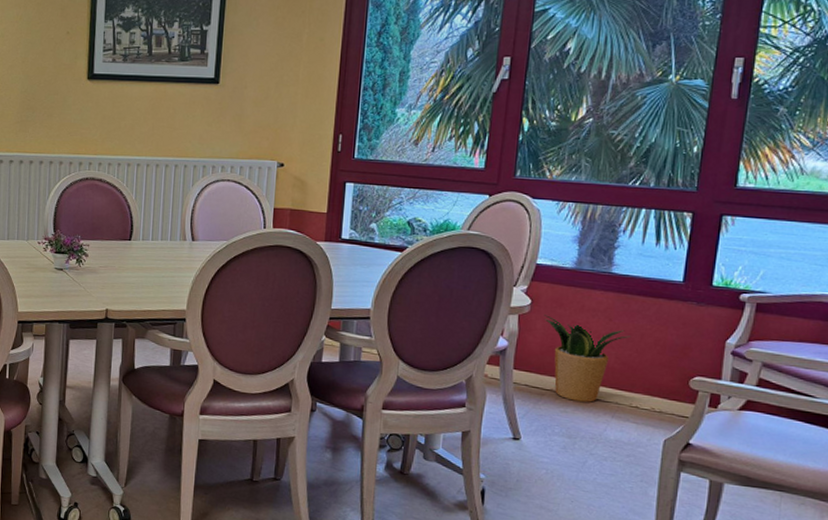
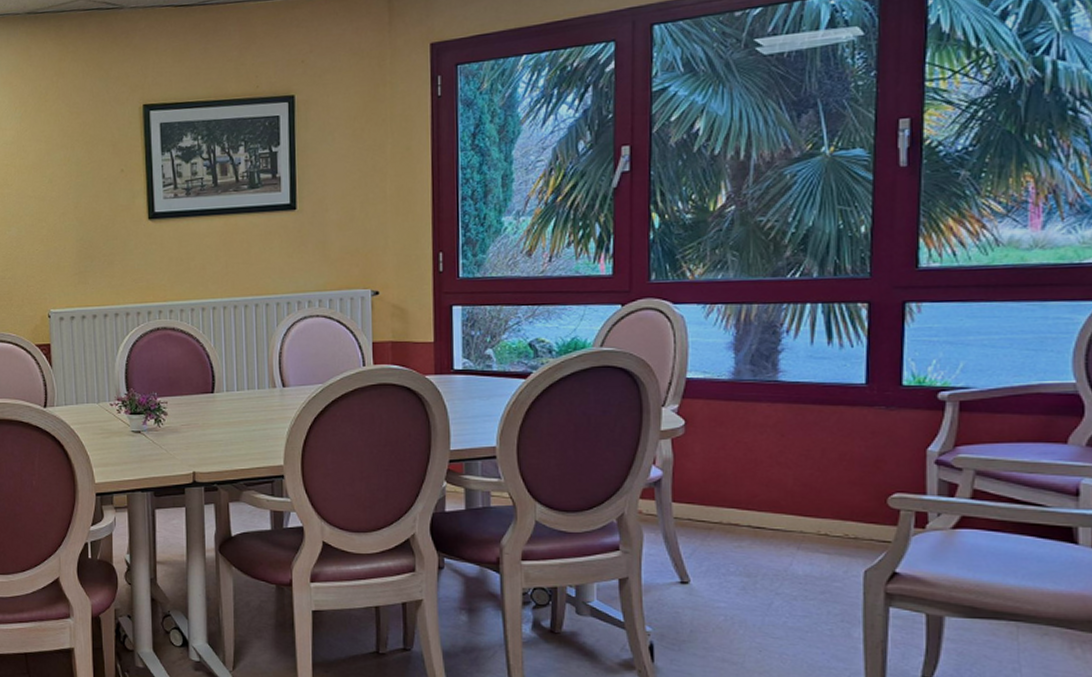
potted plant: present [544,315,630,403] -> none [702,436,809,533]

